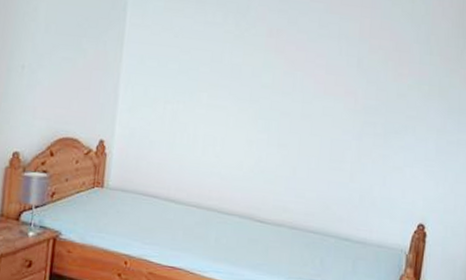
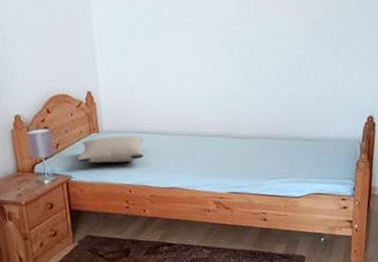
pillow: none [72,193,153,228] -> present [77,135,144,163]

